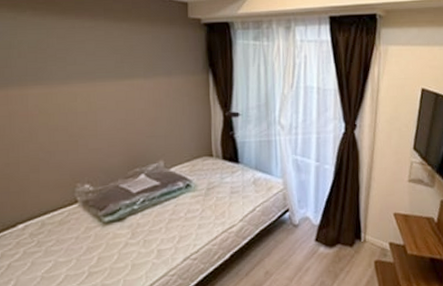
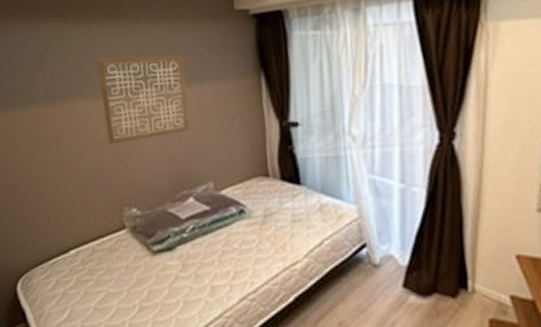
wall art: none [54,48,145,128] -> present [97,54,191,145]

